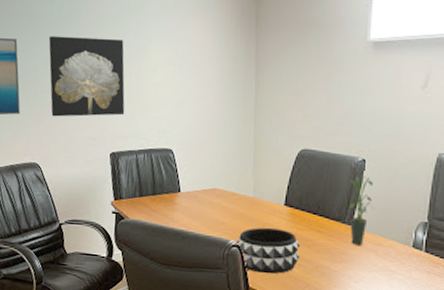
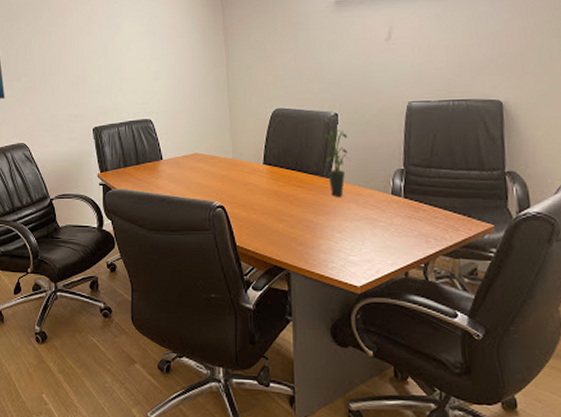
wall art: present [48,36,125,117] -> none [26,20,104,98]
decorative bowl: present [235,227,300,275] -> none [219,186,283,232]

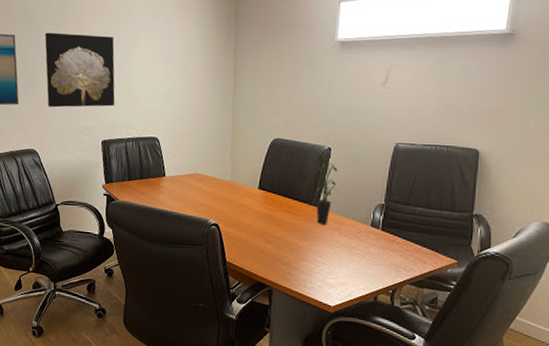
wall art: none [26,20,104,98] -> present [44,32,115,108]

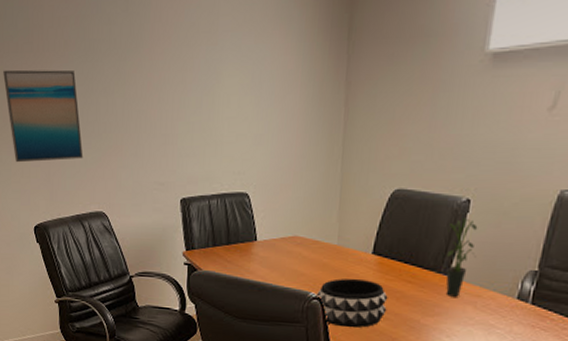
wall art: present [44,32,115,108] -> none [109,64,196,160]
decorative bowl: none [214,208,272,250] -> present [315,278,388,329]

